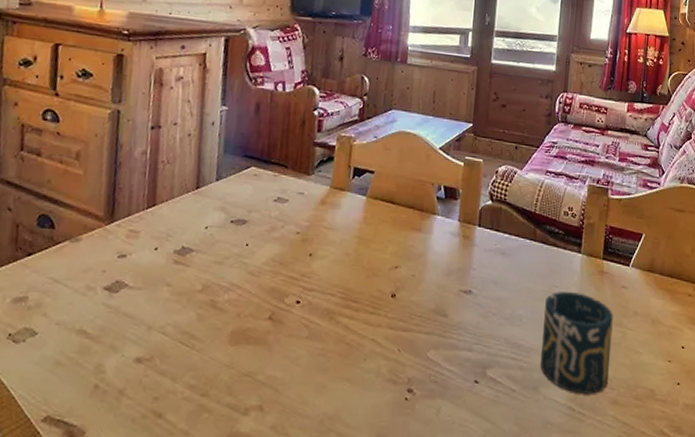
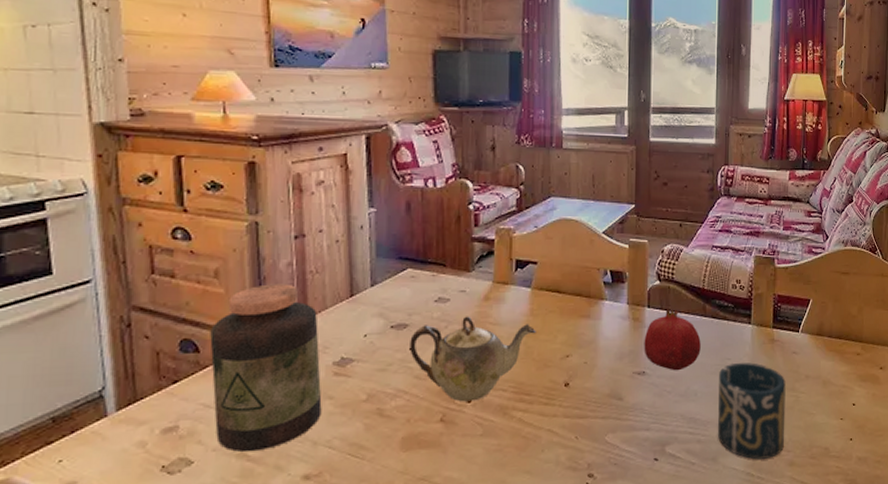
jar: none [60,169,164,330] -> present [210,283,322,453]
teapot: none [246,218,368,303] -> present [410,316,536,402]
fruit: none [471,229,529,294] -> present [644,308,701,371]

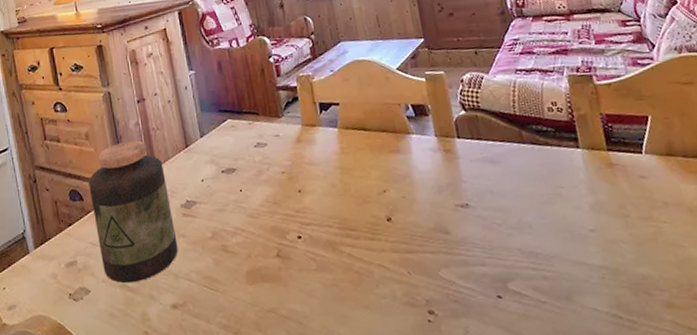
teapot: present [410,316,536,402] -> none [239,158,350,238]
fruit: present [644,308,701,371] -> none [460,137,527,202]
cup: present [718,362,786,460] -> none [553,190,655,300]

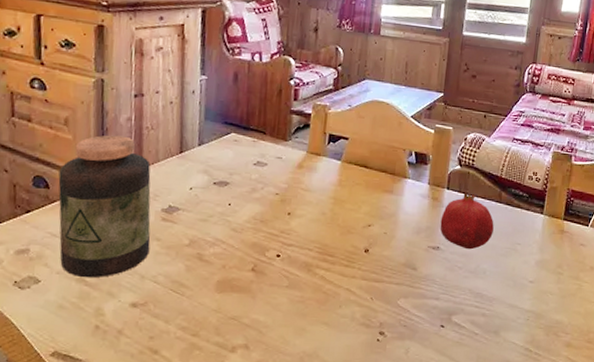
fruit: none [460,137,527,202] -> present [440,191,494,250]

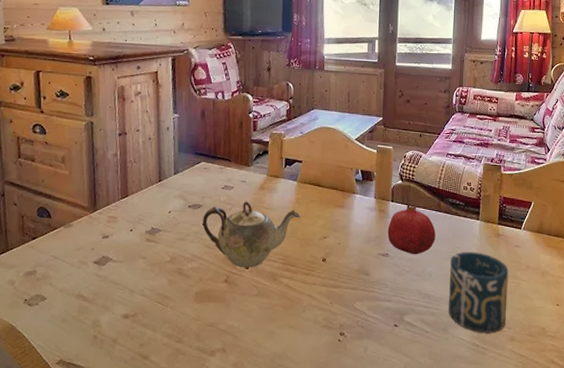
jar: present [58,135,151,278] -> none [58,169,137,294]
teapot: none [229,180,343,256] -> present [202,201,300,268]
cup: none [502,248,571,339] -> present [449,251,509,334]

